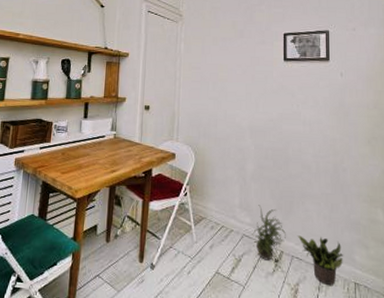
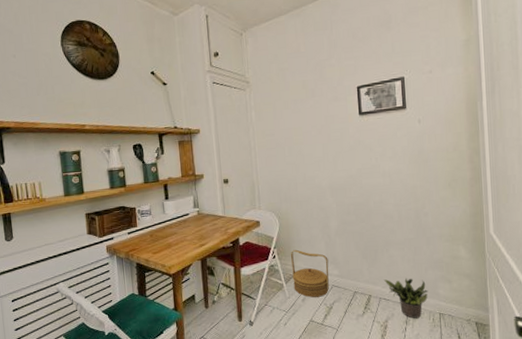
basket: none [202,189,241,246] -> present [290,249,329,298]
potted plant: present [252,205,286,261] -> none [340,257,373,305]

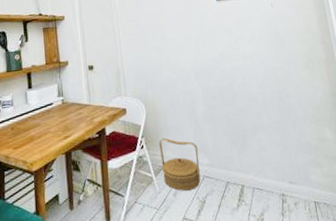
potted plant: present [383,278,429,318] -> none [254,164,301,209]

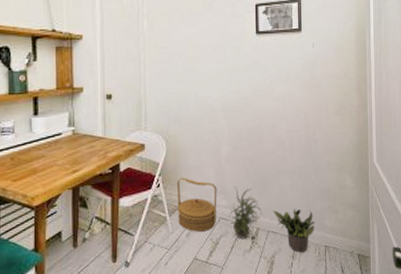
potted plant: none [212,144,245,197] -> present [228,186,262,239]
potted plant: none [254,164,301,209] -> present [272,209,316,252]

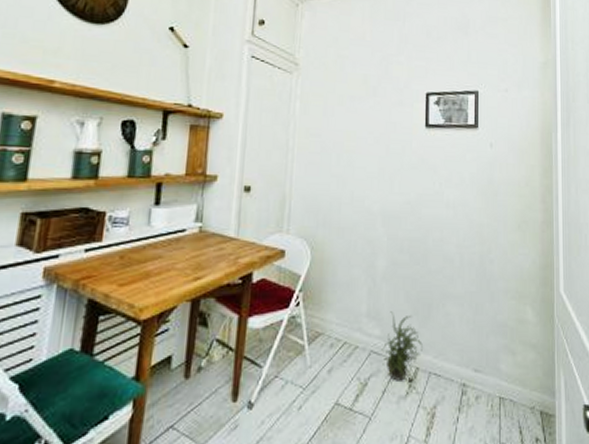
basket: present [176,177,217,232] -> none [318,295,369,368]
potted plant: present [272,209,316,252] -> none [435,345,488,403]

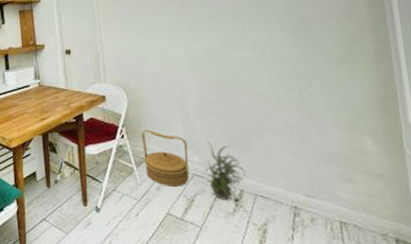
basket: none [318,295,369,368] -> present [141,129,190,187]

